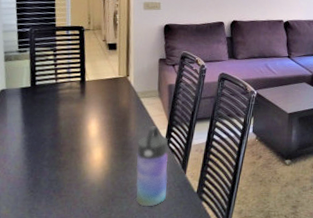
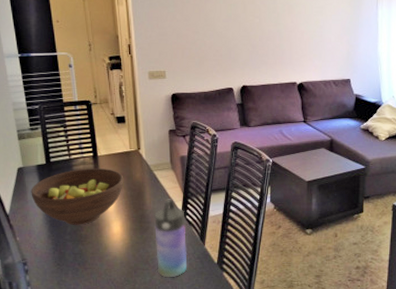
fruit bowl: none [11,93,110,150] -> present [31,168,124,225]

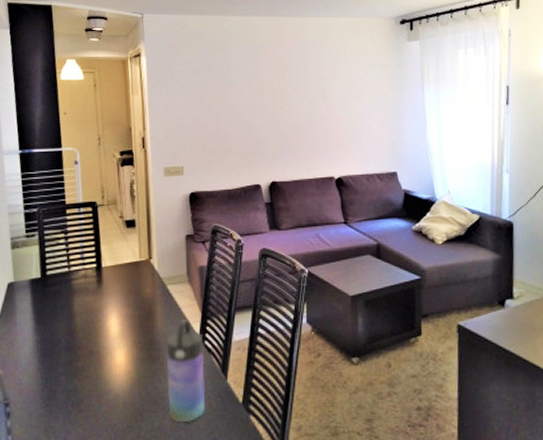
fruit bowl: present [31,168,124,225] -> none [21,283,132,354]

